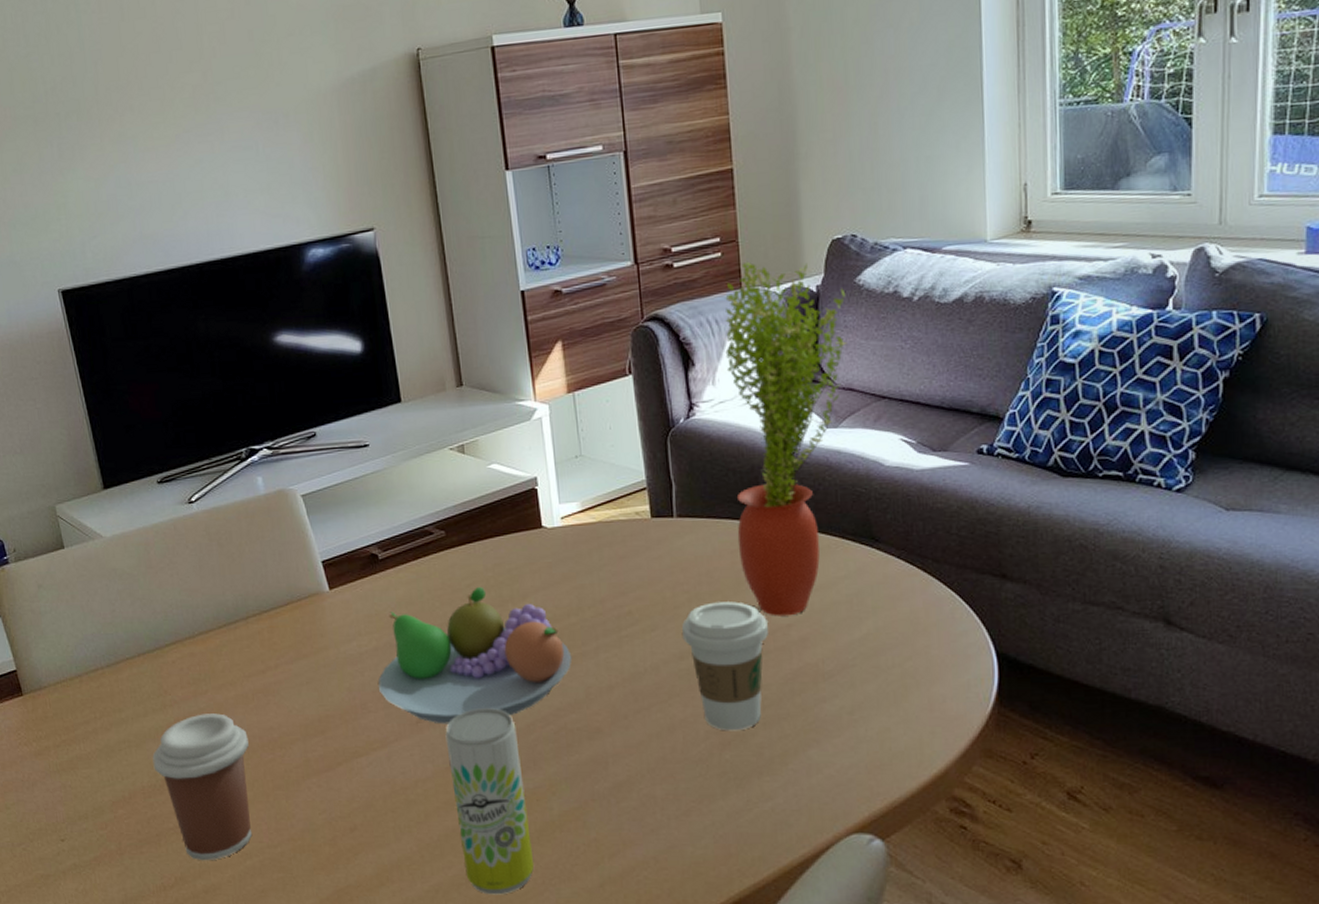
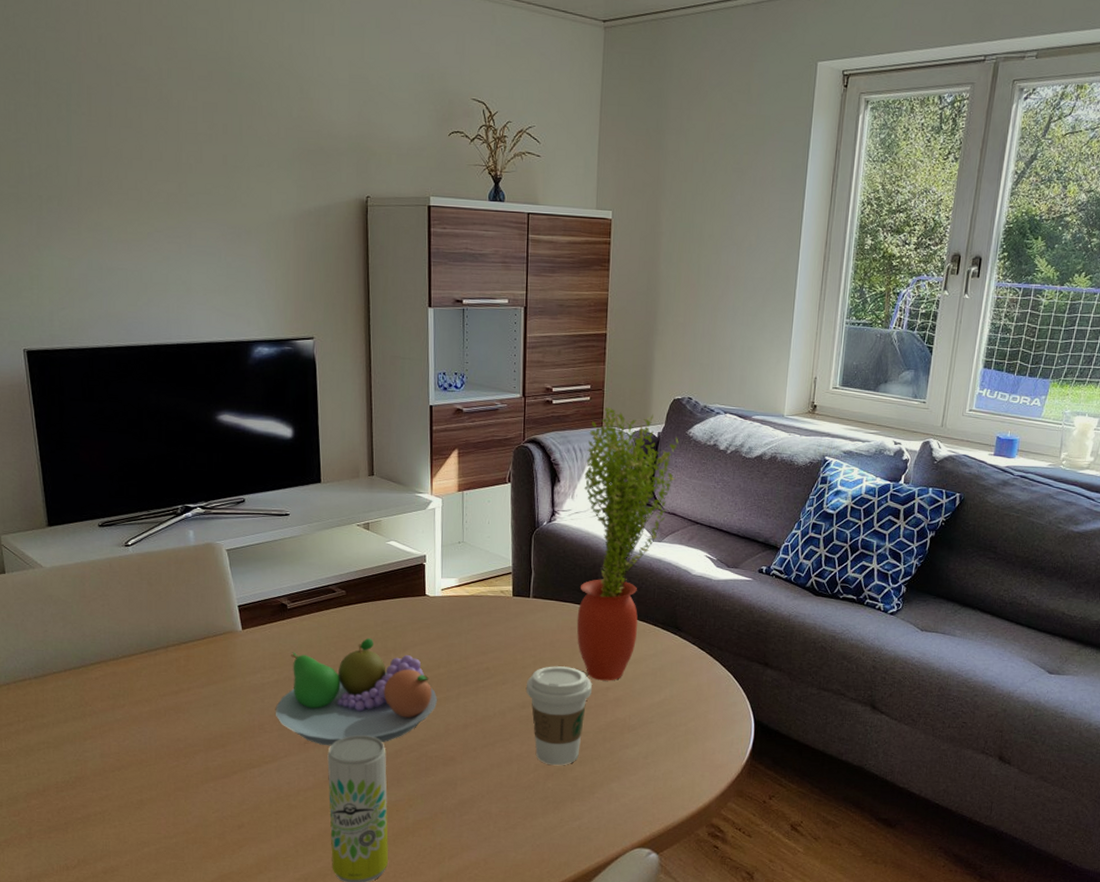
coffee cup: present [152,713,253,861] -> none [68,724,157,847]

